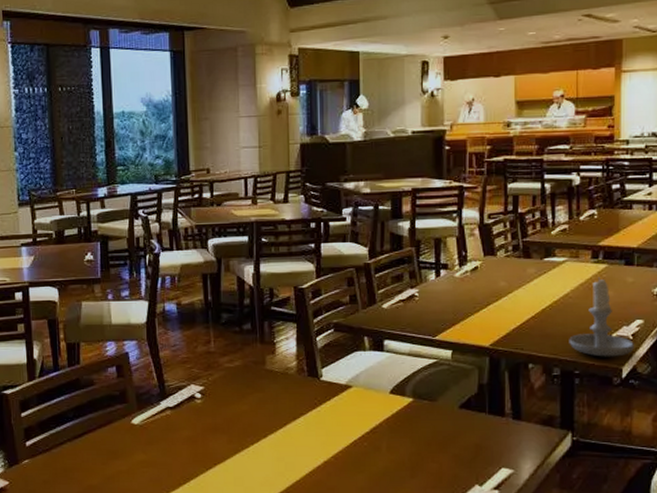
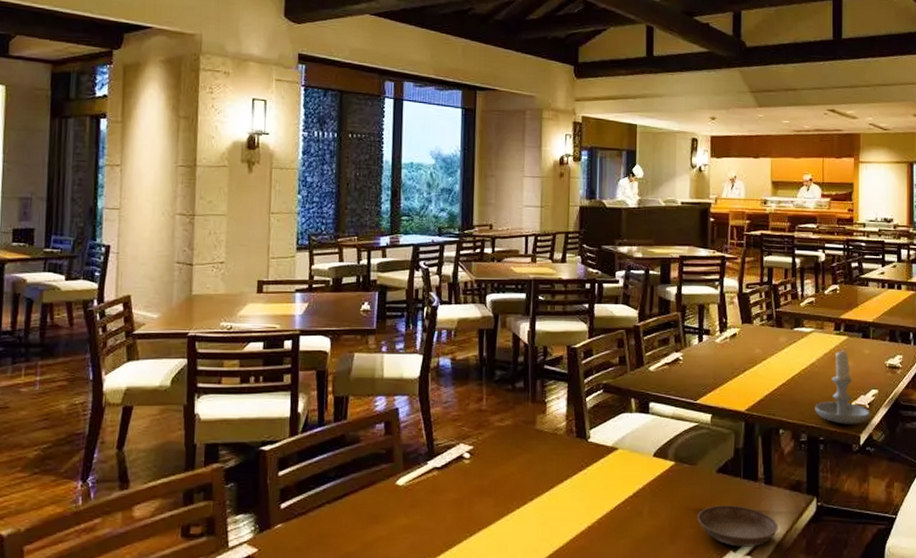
saucer: none [440,441,528,481] -> present [698,505,778,547]

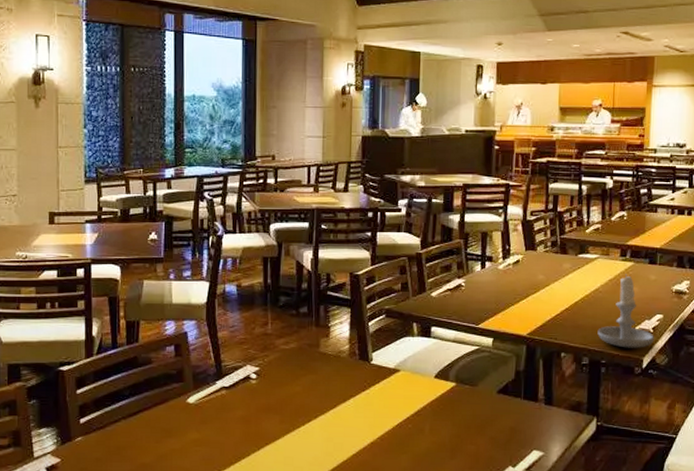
saucer: present [698,505,778,547] -> none [478,424,557,463]

